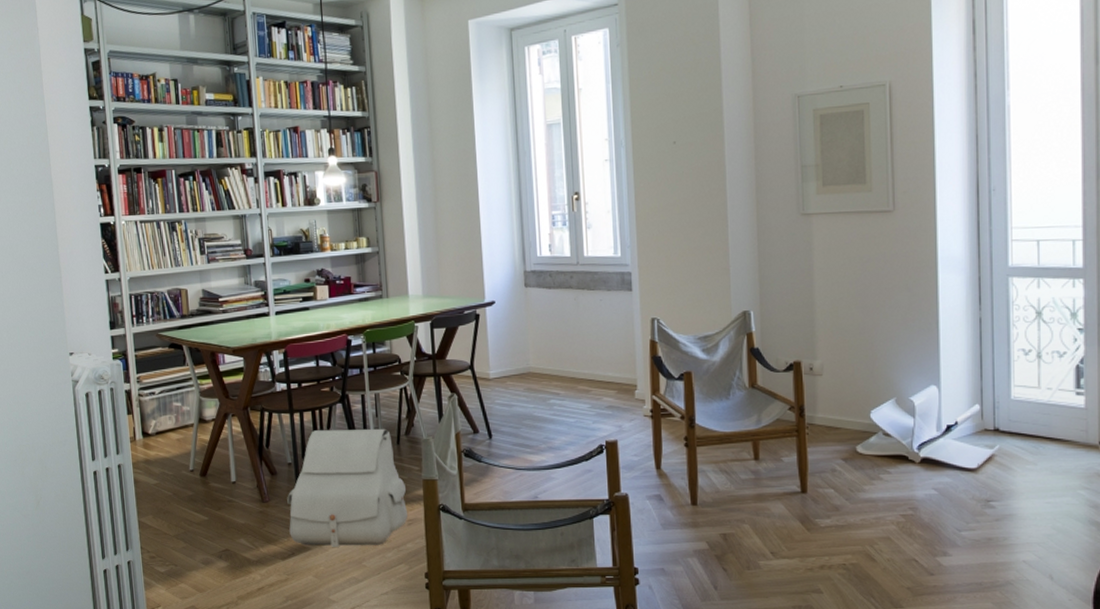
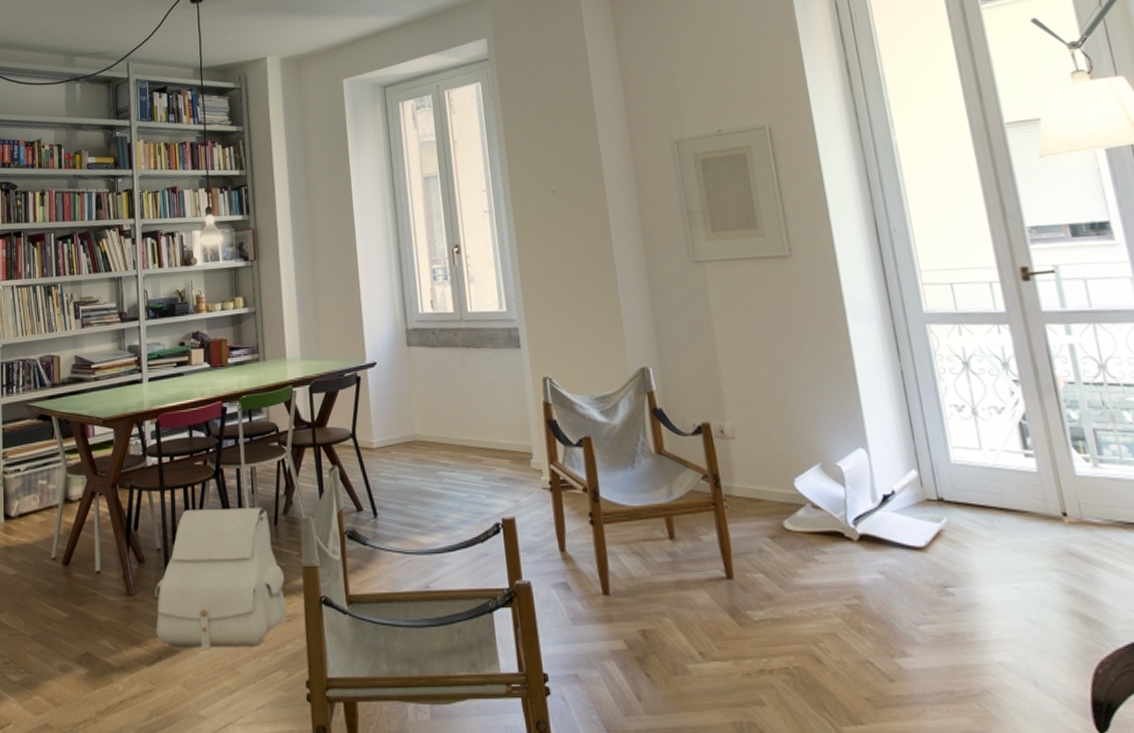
decorative box: none [328,275,353,303] -> present [204,338,229,367]

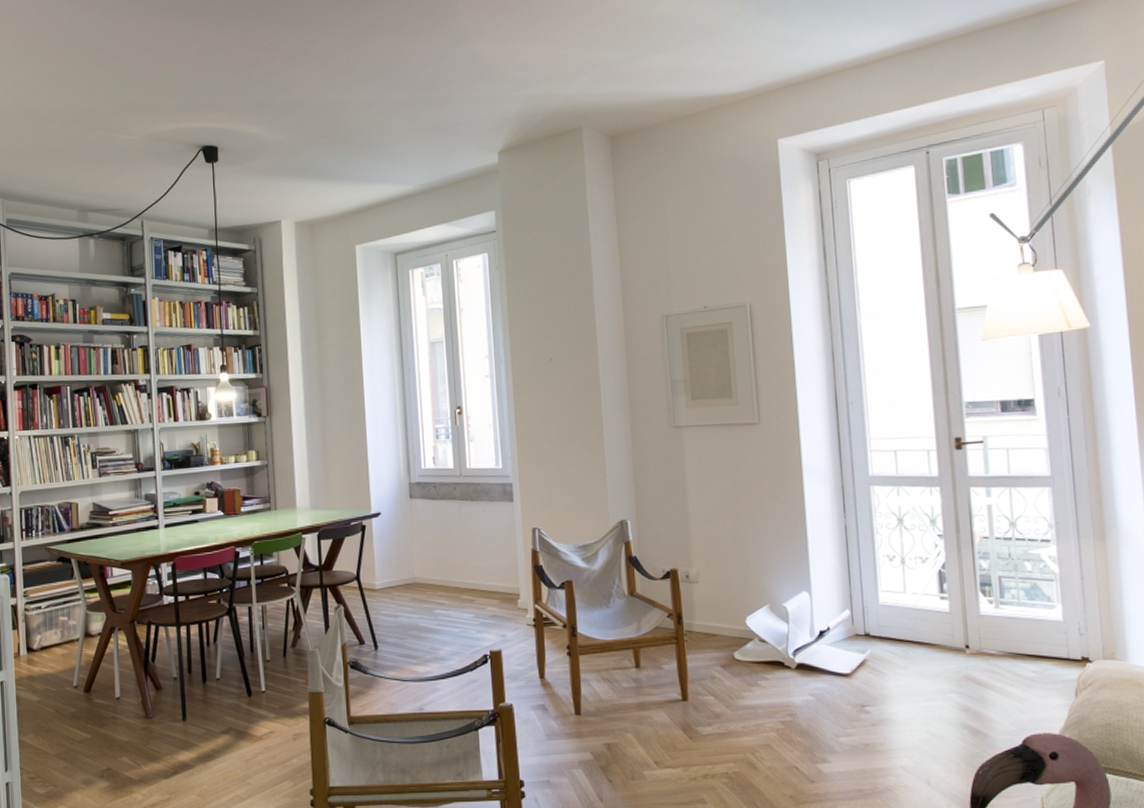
satchel: present [155,507,287,649] -> none [171,640,294,764]

